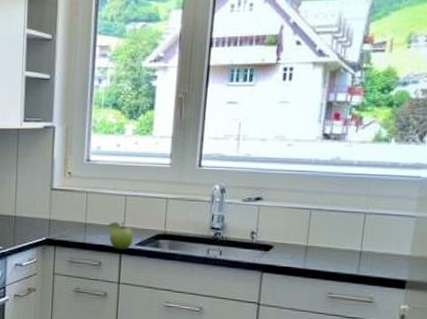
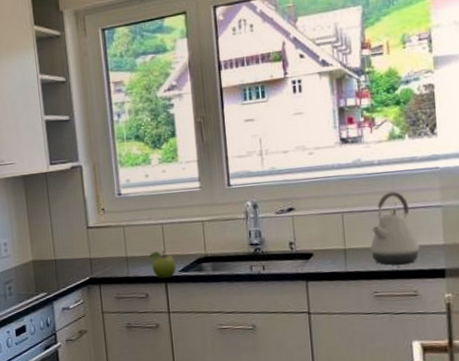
kettle: none [332,195,385,269] -> present [369,191,420,265]

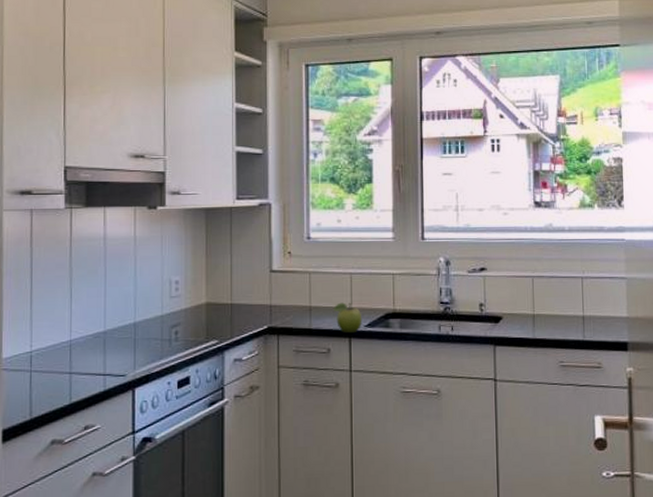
kettle: present [369,191,420,265] -> none [557,259,605,334]

